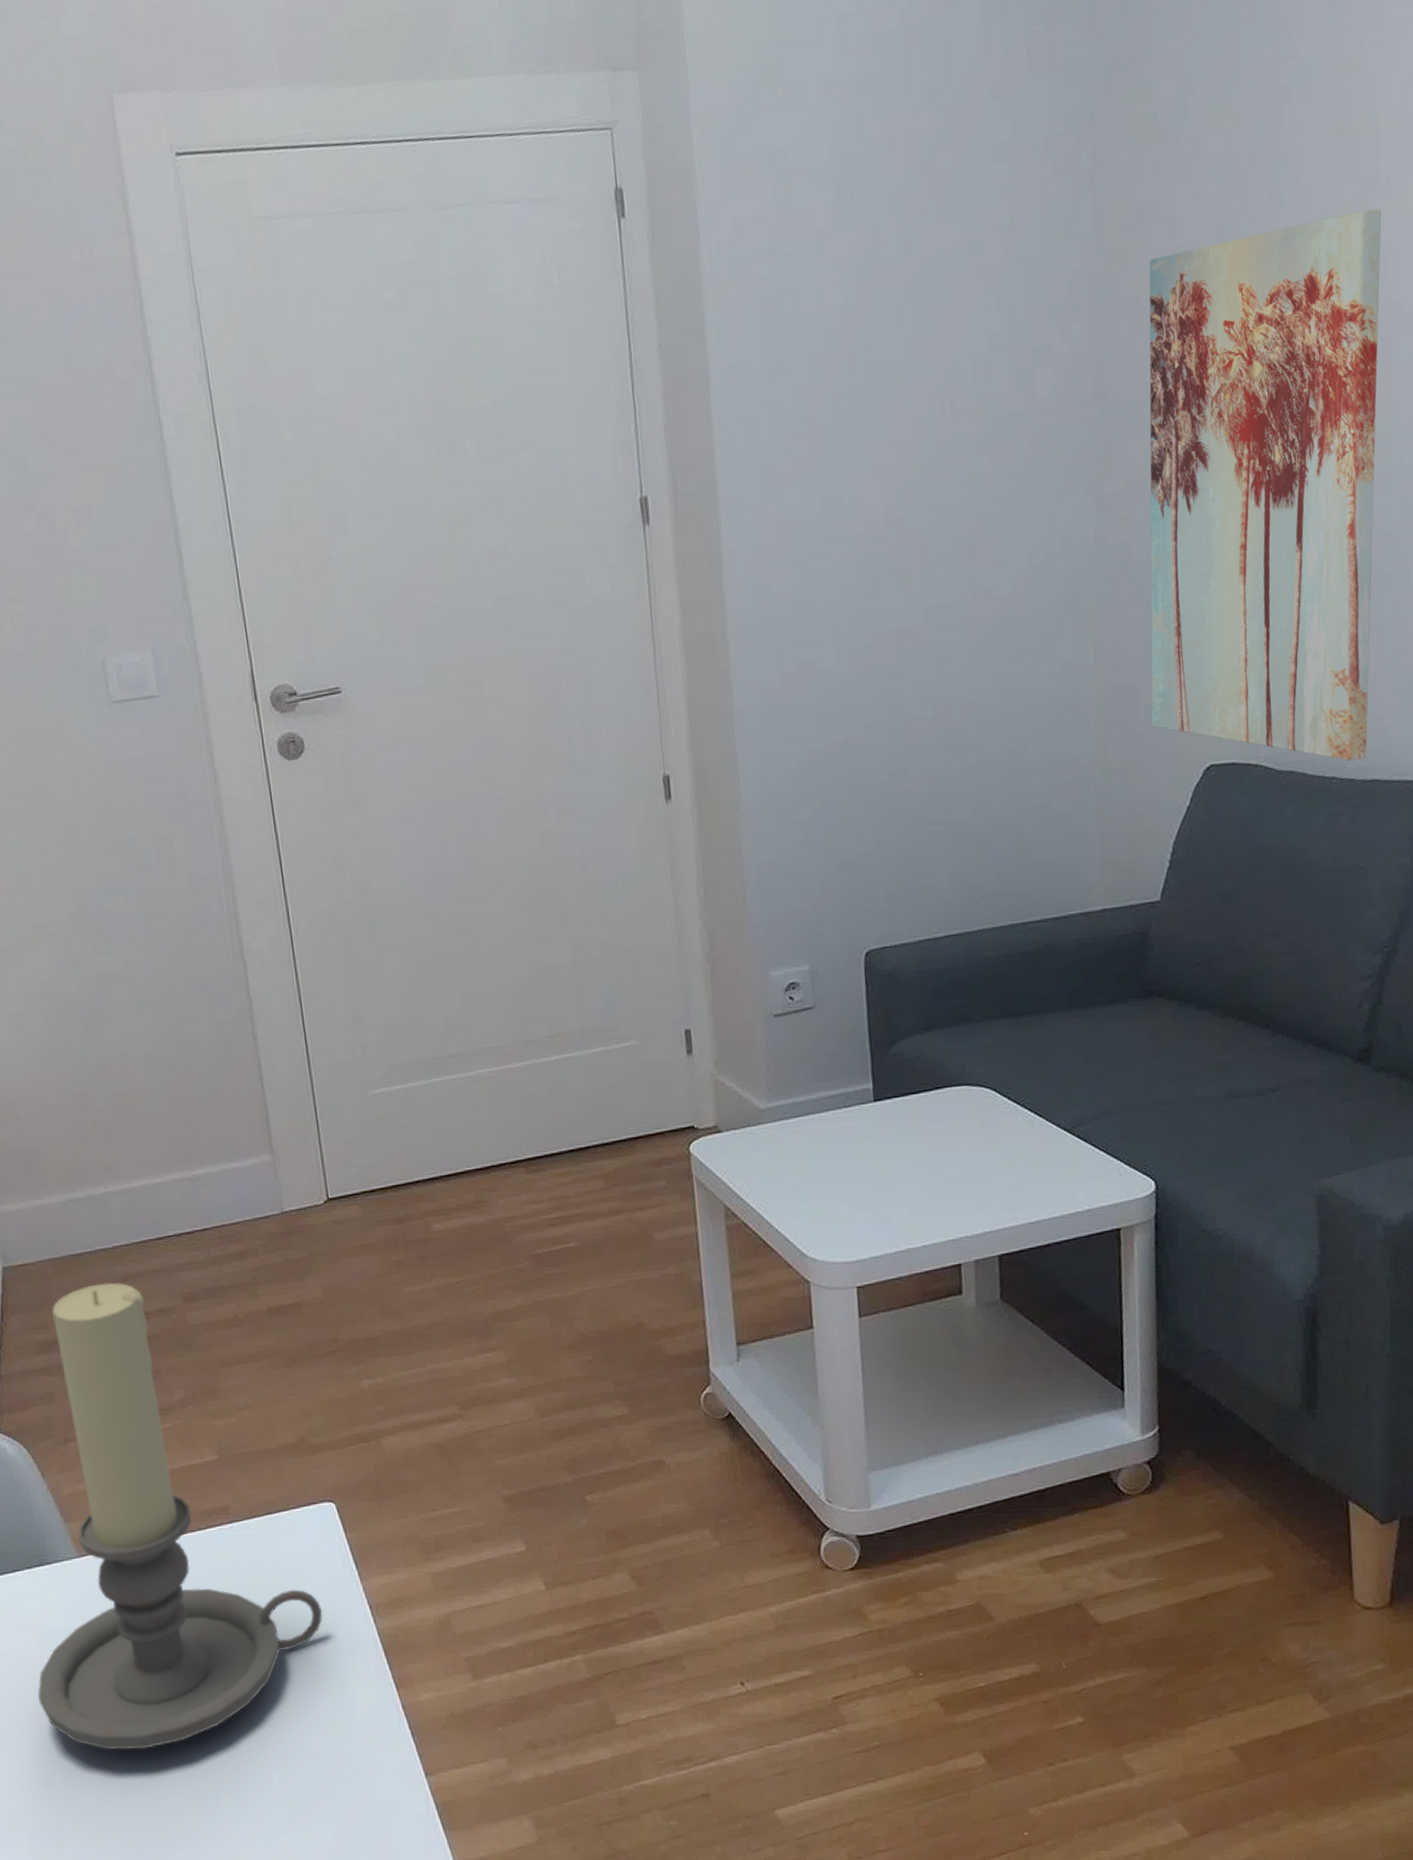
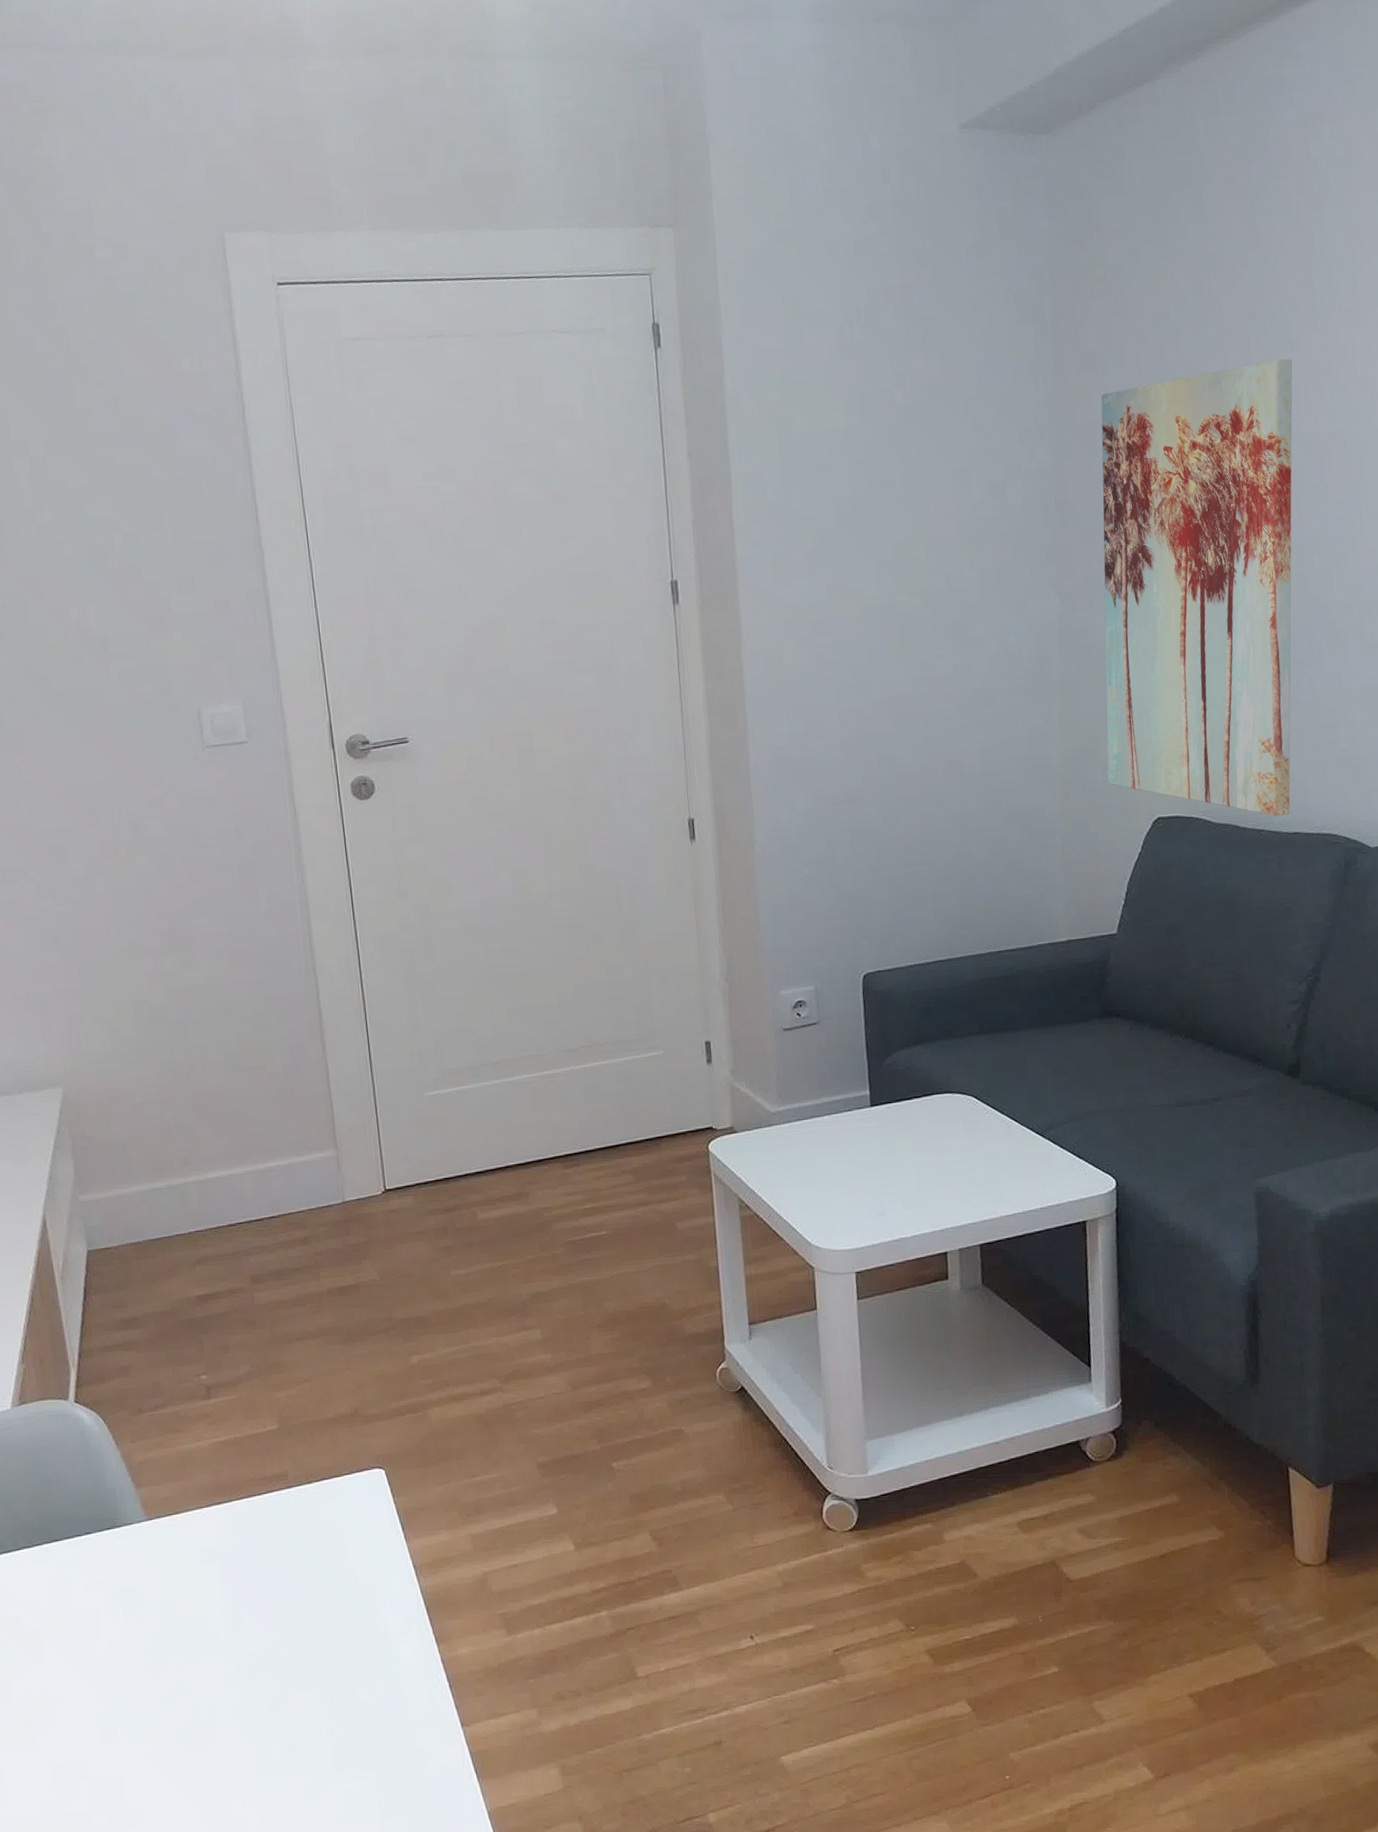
candle holder: present [37,1282,323,1750] -> none [103,1265,371,1704]

